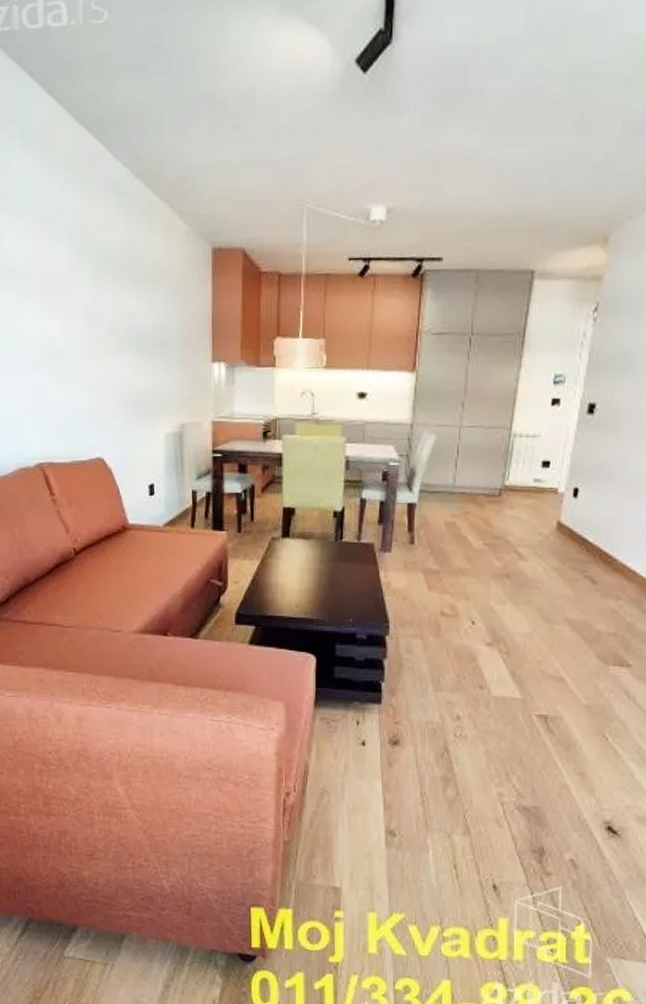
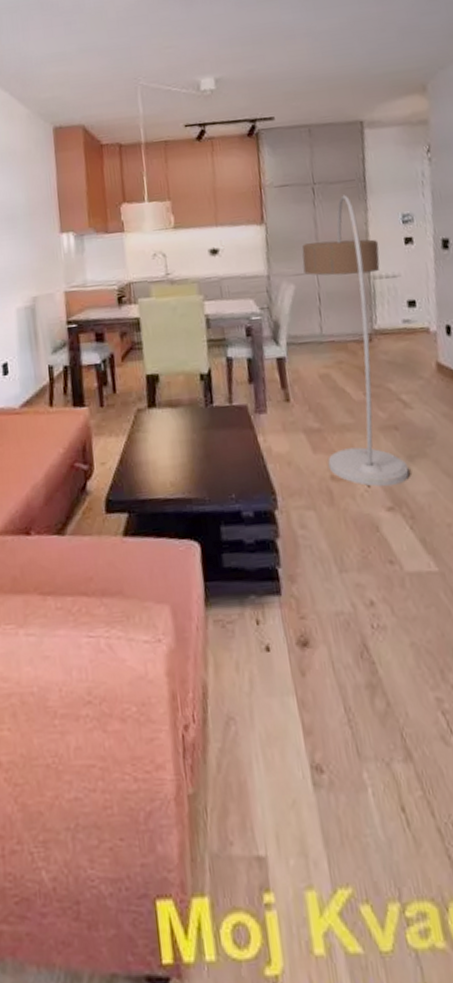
floor lamp: none [440,349,526,626] -> present [302,195,410,487]

